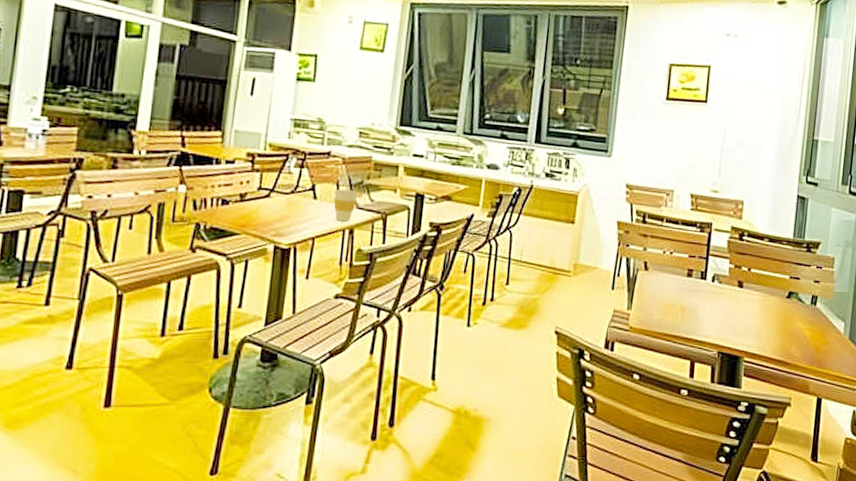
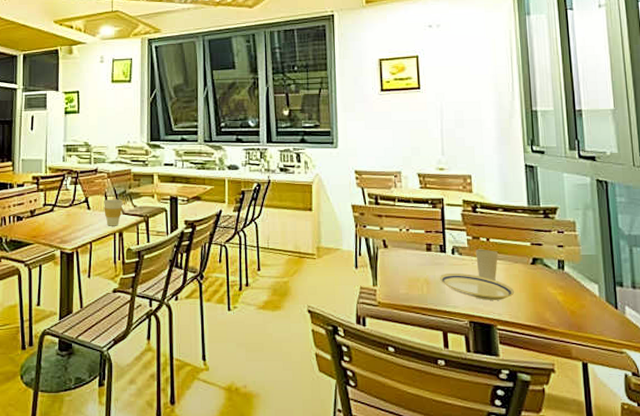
plate: none [695,301,767,332] -> present [439,272,515,300]
cup: none [734,278,758,313] -> present [476,249,499,281]

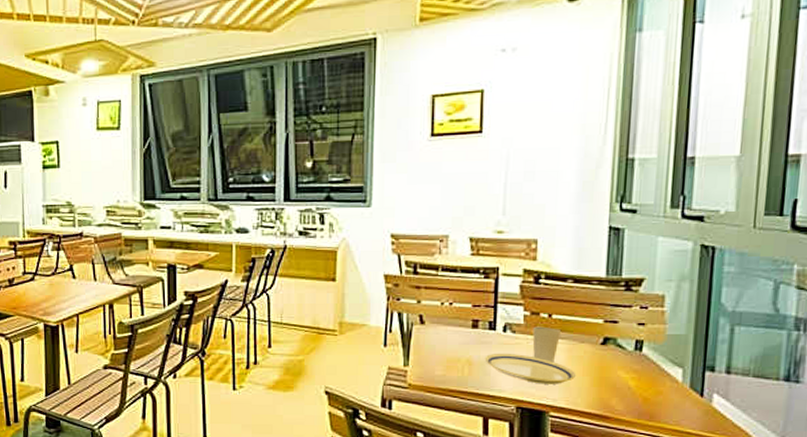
cup: present [104,199,123,226] -> none [91,267,113,297]

